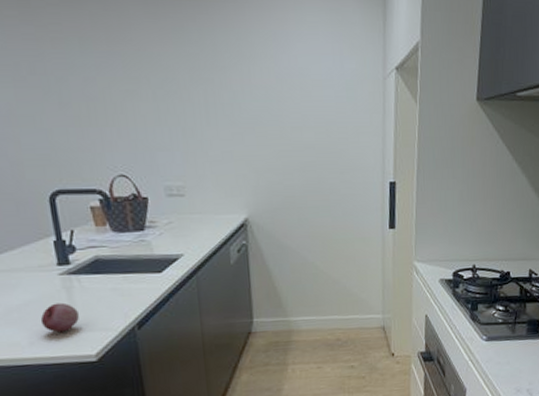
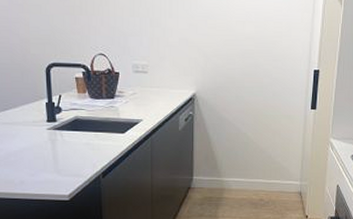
fruit: present [40,302,79,333] -> none [30,151,59,175]

